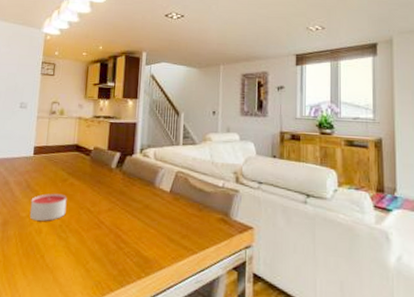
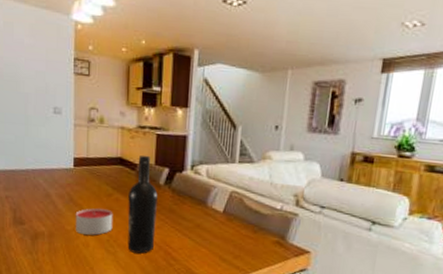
wine bottle: none [79,141,110,238] -> present [127,155,158,254]

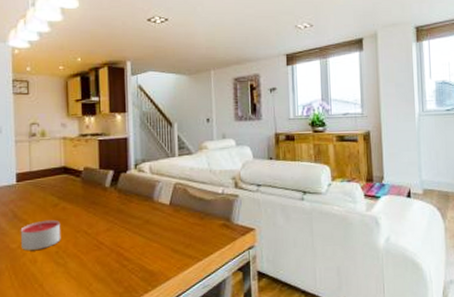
wine bottle: present [127,155,158,254] -> none [75,161,106,260]

